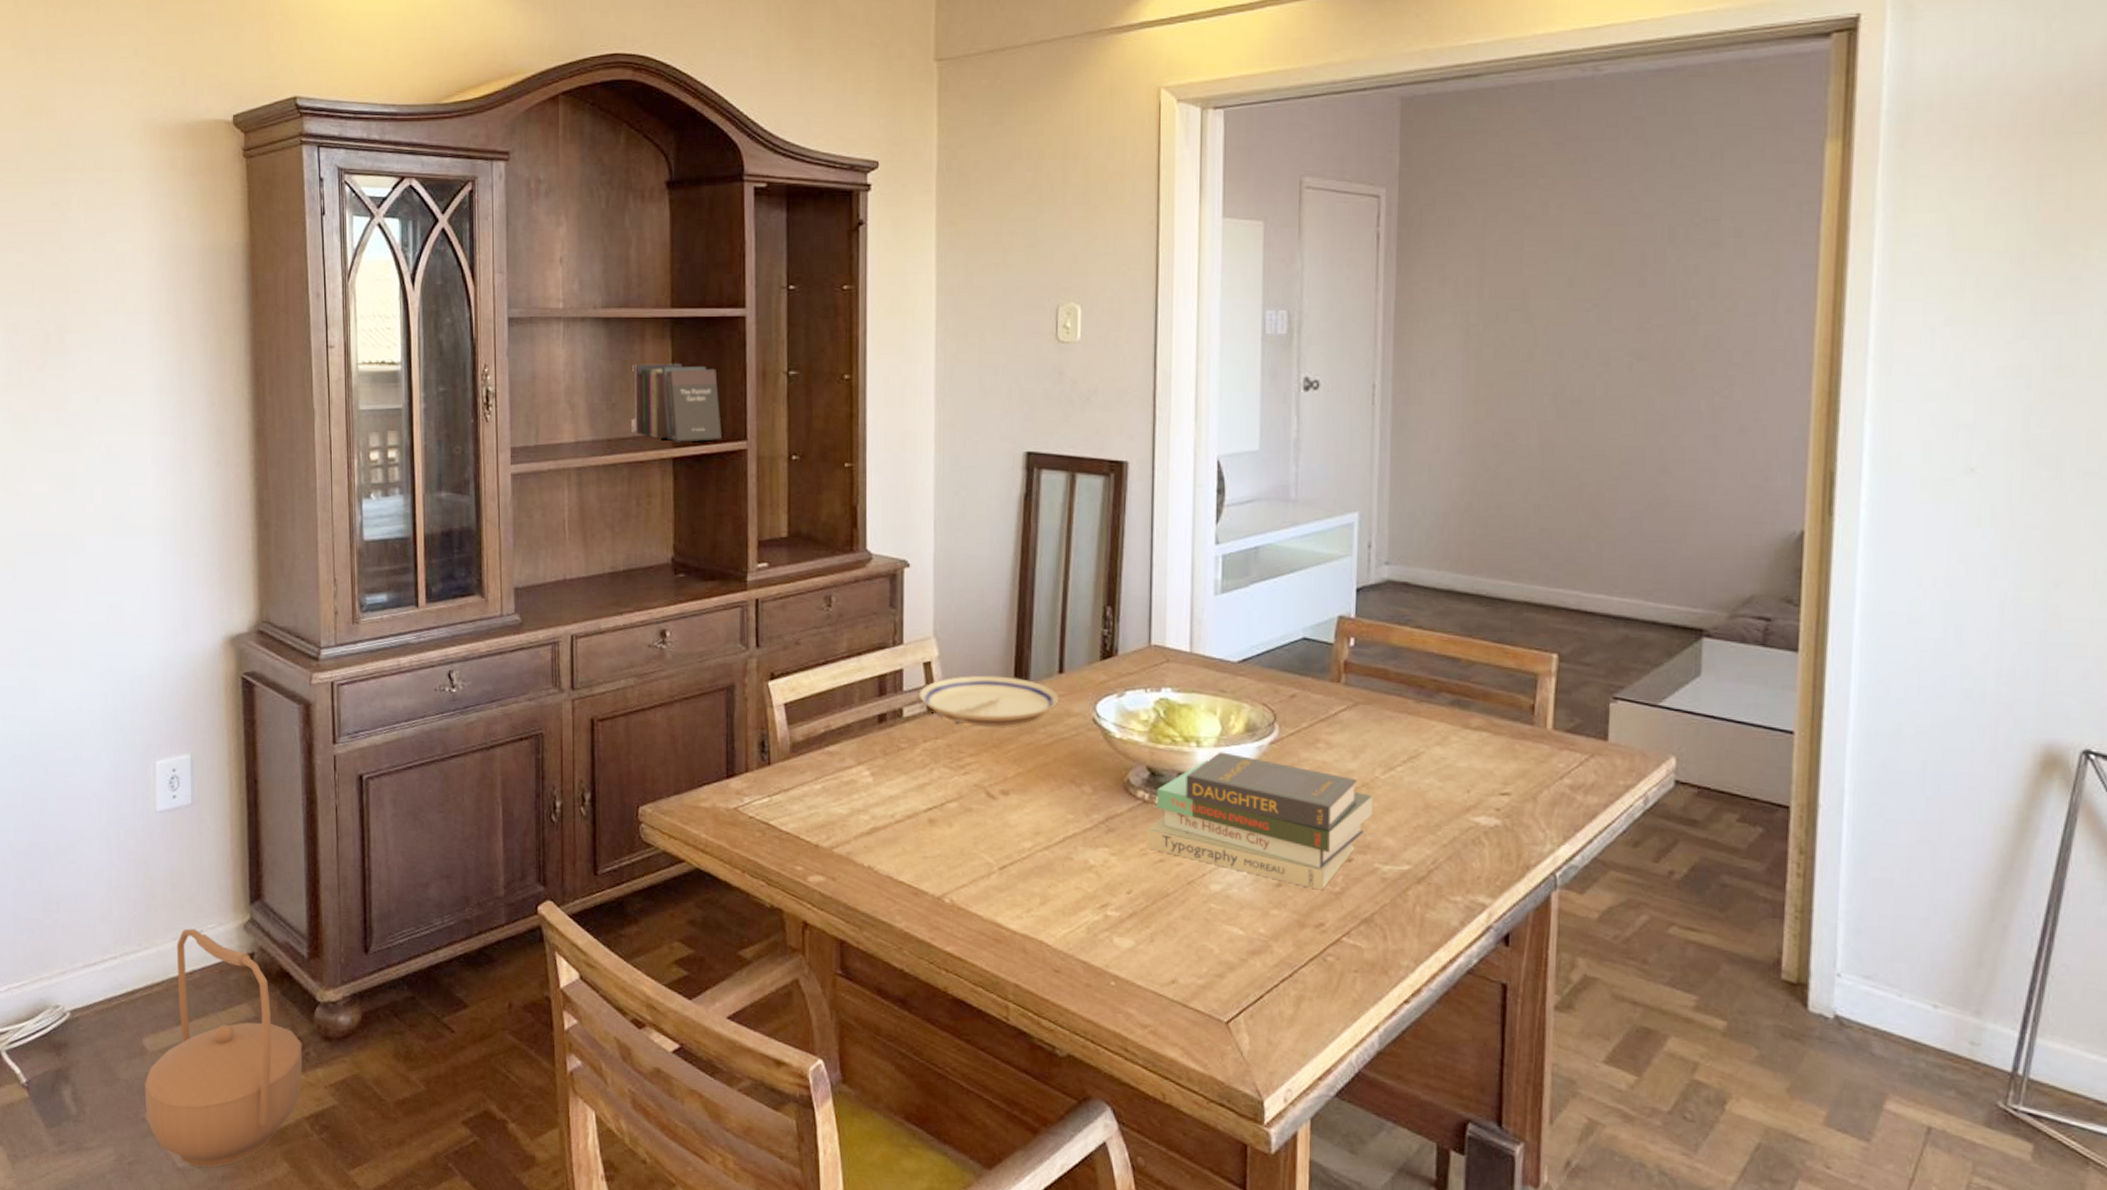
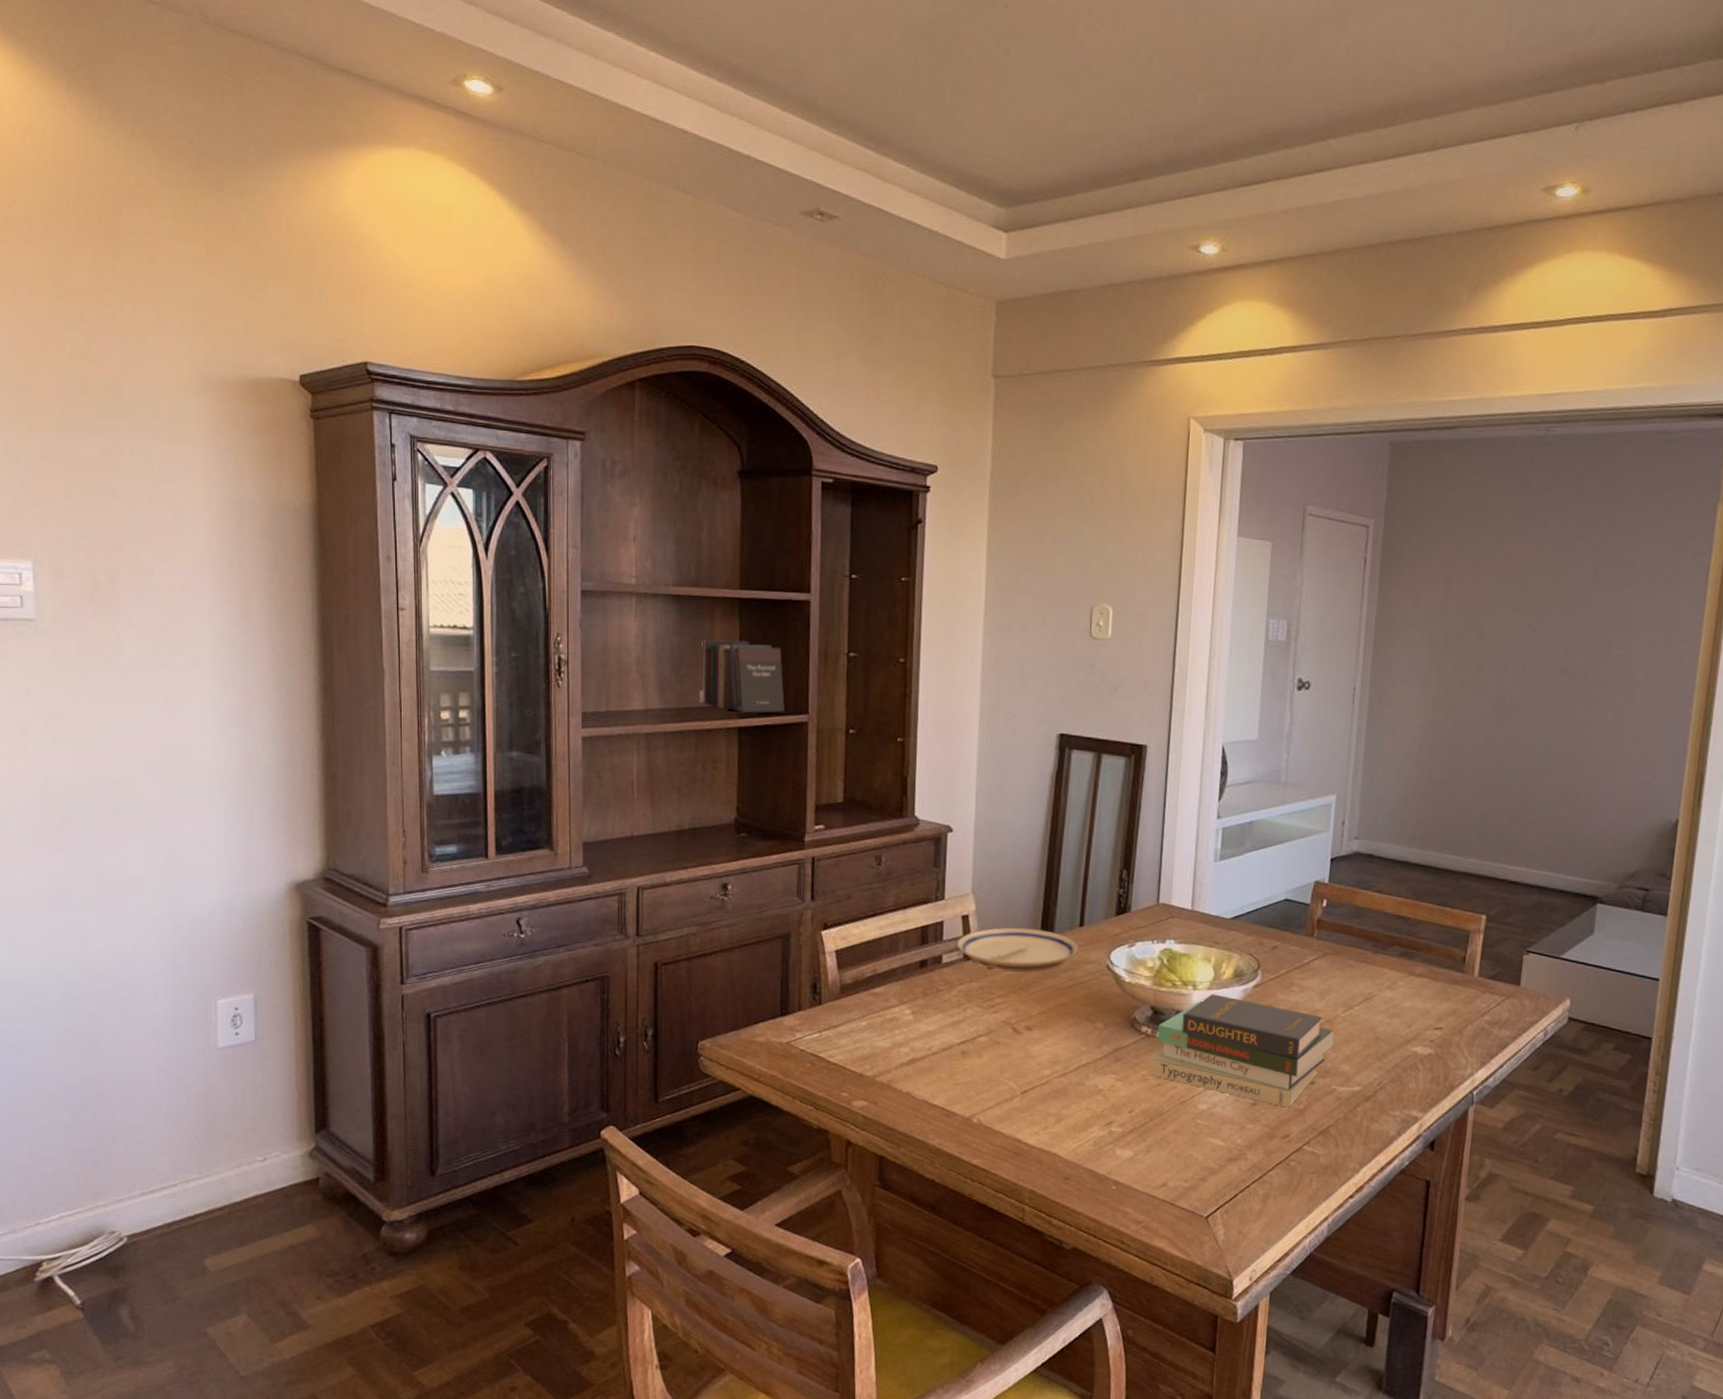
basket: present [144,928,303,1168] -> none [205,1156,368,1375]

